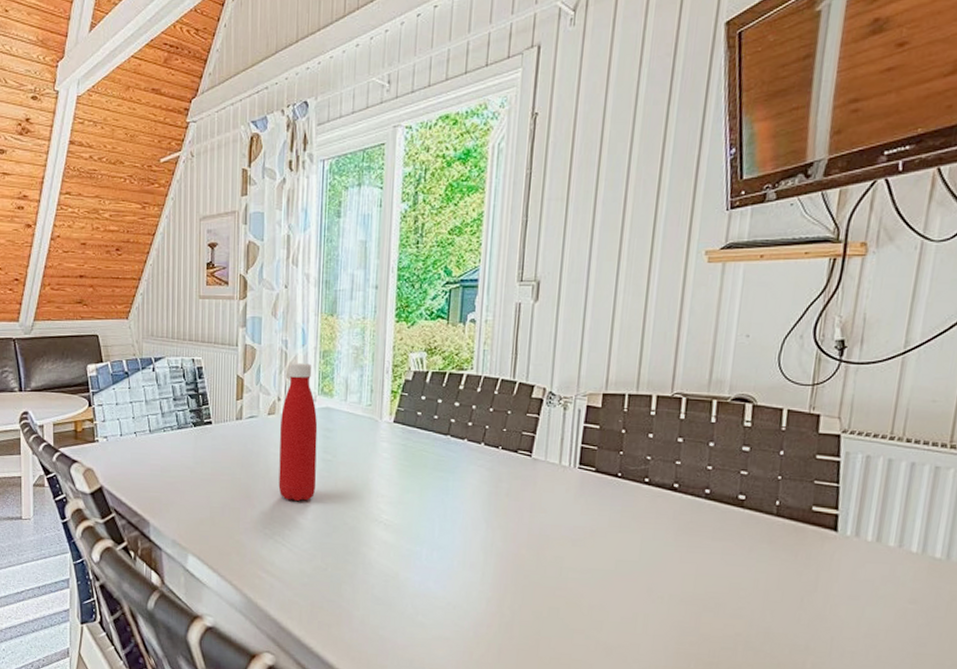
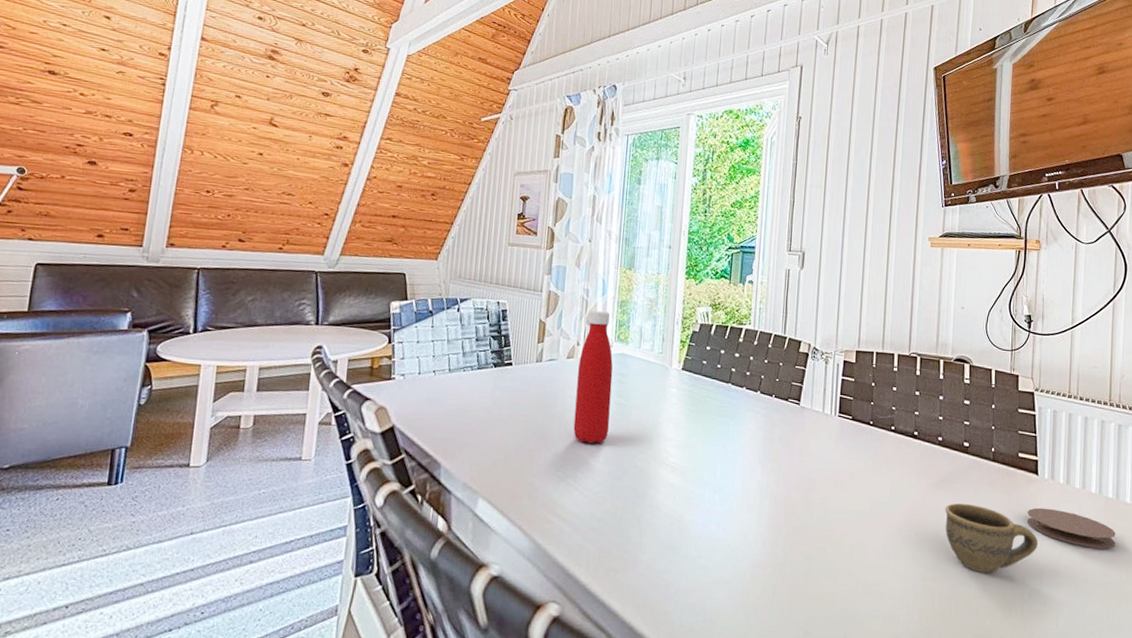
cup: none [708,563,830,639] -> present [945,503,1038,574]
coaster: none [816,568,941,616] -> present [1026,507,1116,549]

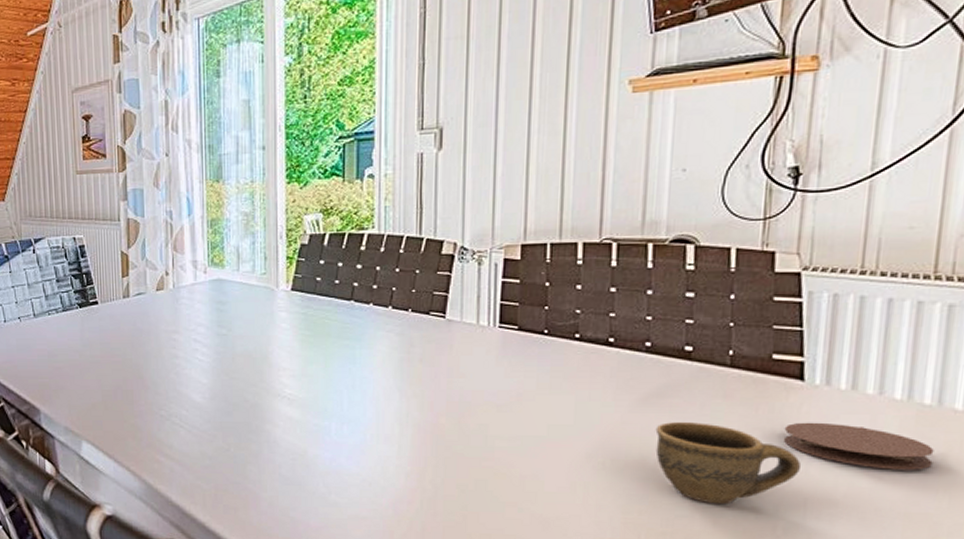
bottle: present [573,310,613,444] -> none [170,234,212,379]

